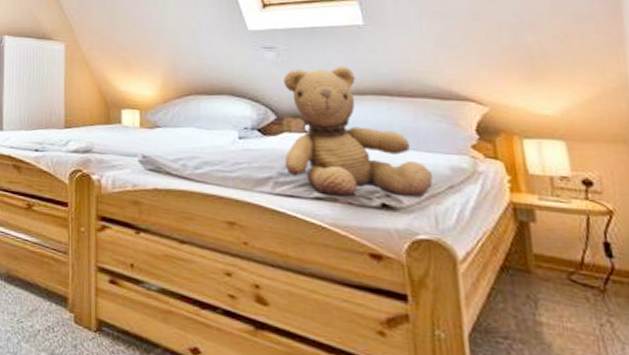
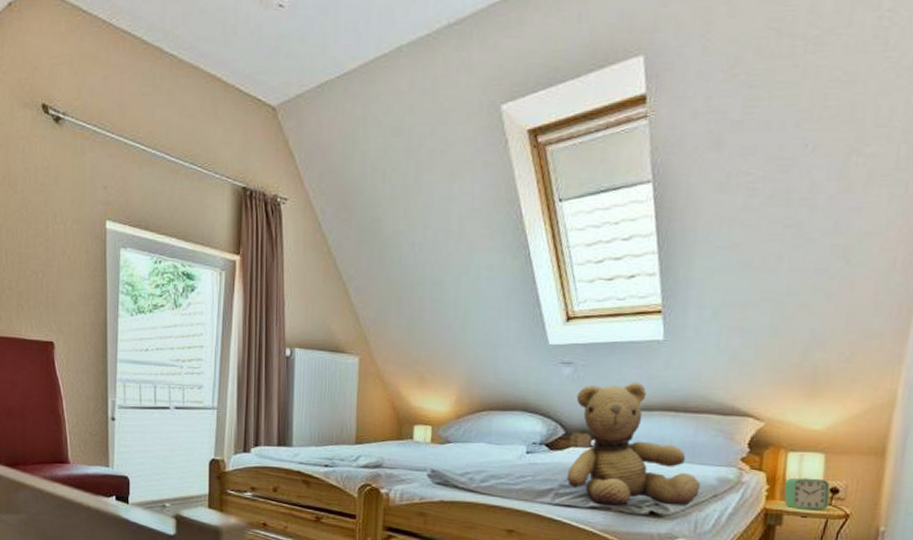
alarm clock: none [528,167,586,205] -> present [784,478,830,510]

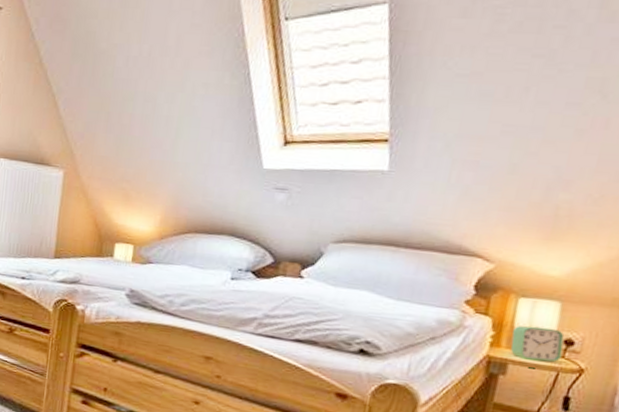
teddy bear: present [566,381,701,506] -> none [272,212,418,346]

